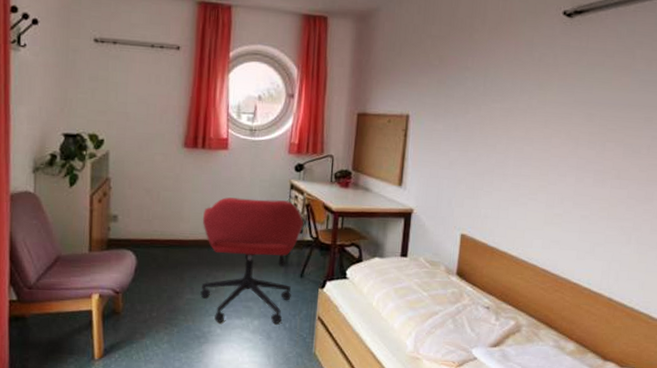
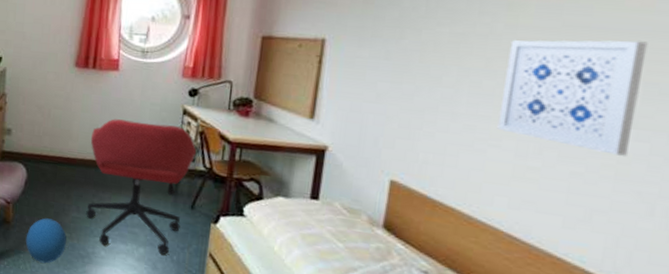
ball: none [137,303,181,350] -> present [25,218,67,264]
wall art: none [534,112,626,200] -> present [497,40,648,156]

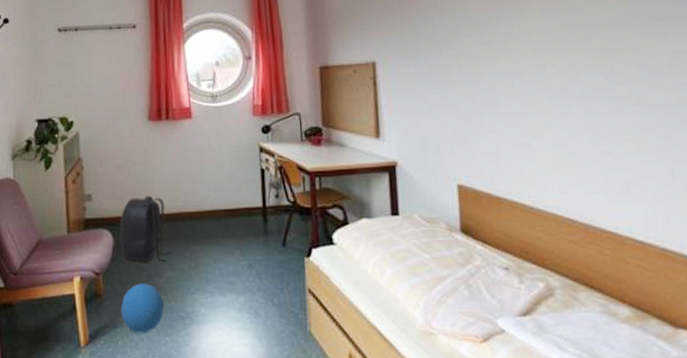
backpack: none [32,138,80,203] -> present [119,195,171,262]
office chair: present [86,119,196,255] -> none [173,165,278,302]
wall art: present [497,40,648,156] -> none [527,30,641,131]

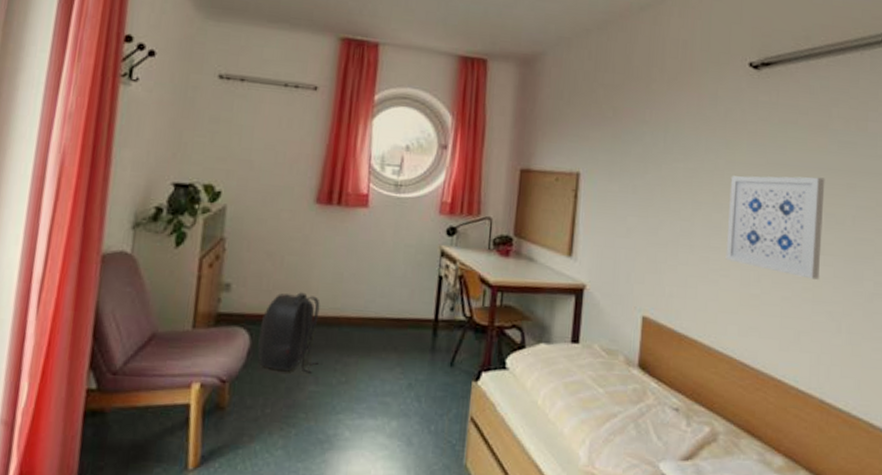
ball: present [120,283,164,334] -> none [245,397,301,458]
wall art: none [527,30,641,131] -> present [725,175,825,280]

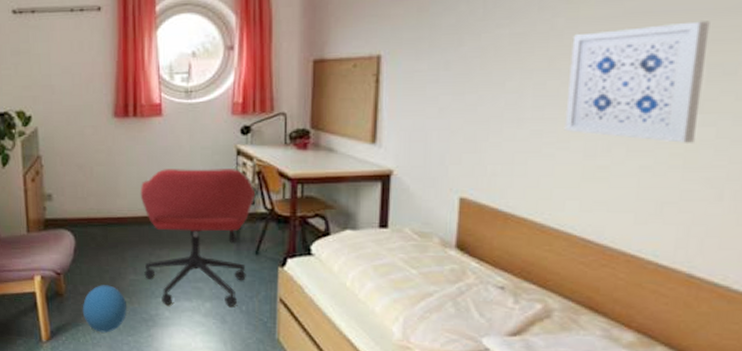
ball: none [245,397,301,458] -> present [82,285,126,333]
backpack: present [258,292,320,373] -> none [81,197,135,265]
office chair: none [327,265,455,427] -> present [140,169,255,307]

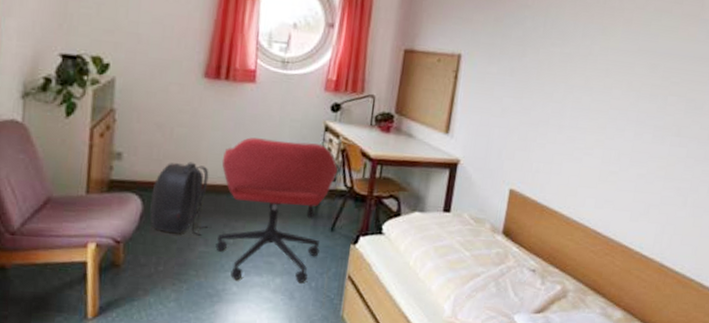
backpack: none [81,197,135,265] -> present [150,162,209,236]
ball: present [82,285,126,333] -> none [140,256,192,309]
wall art: present [564,21,710,143] -> none [590,61,691,159]

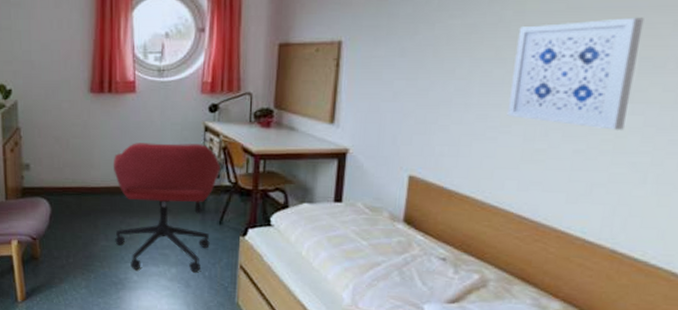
backpack: present [150,162,209,236] -> none [57,168,107,232]
wall art: none [590,61,691,159] -> present [507,17,645,130]

